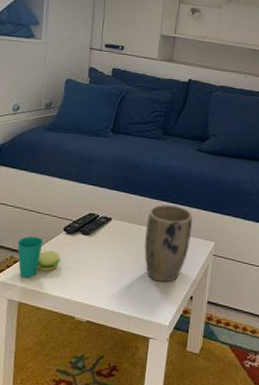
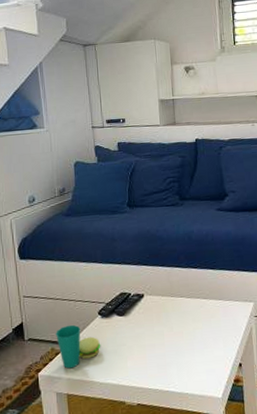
plant pot: present [144,204,193,282] -> none [179,270,228,353]

